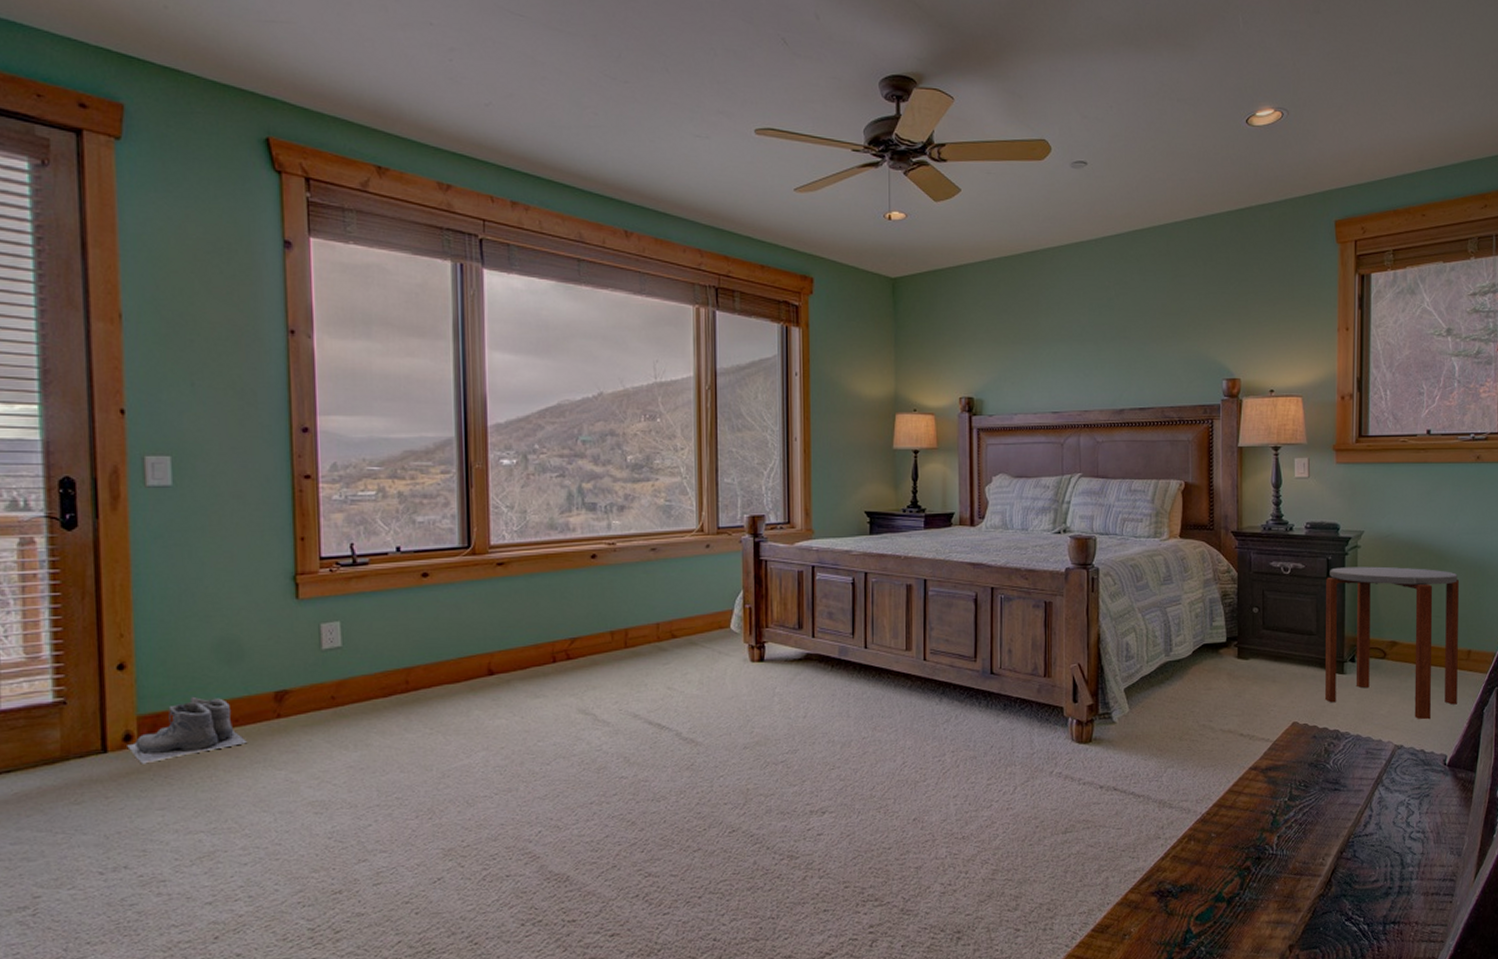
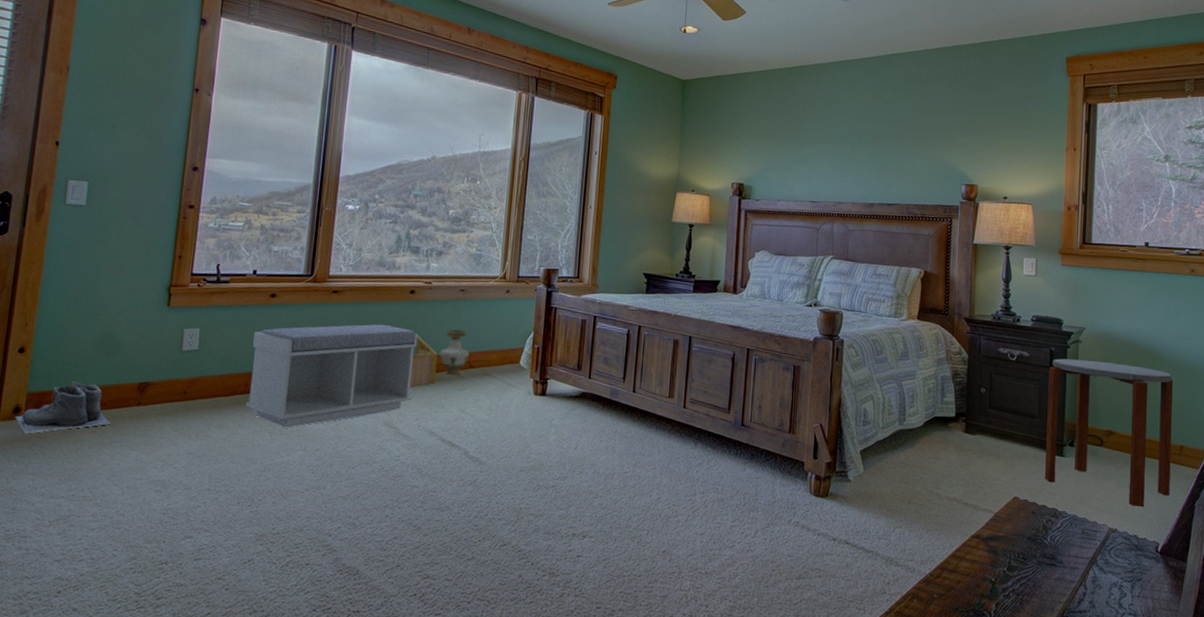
bench: none [408,597,608,727] -> present [245,324,418,428]
basket: none [602,606,633,666] -> present [409,335,438,386]
vase: none [634,596,670,648] -> present [439,329,469,375]

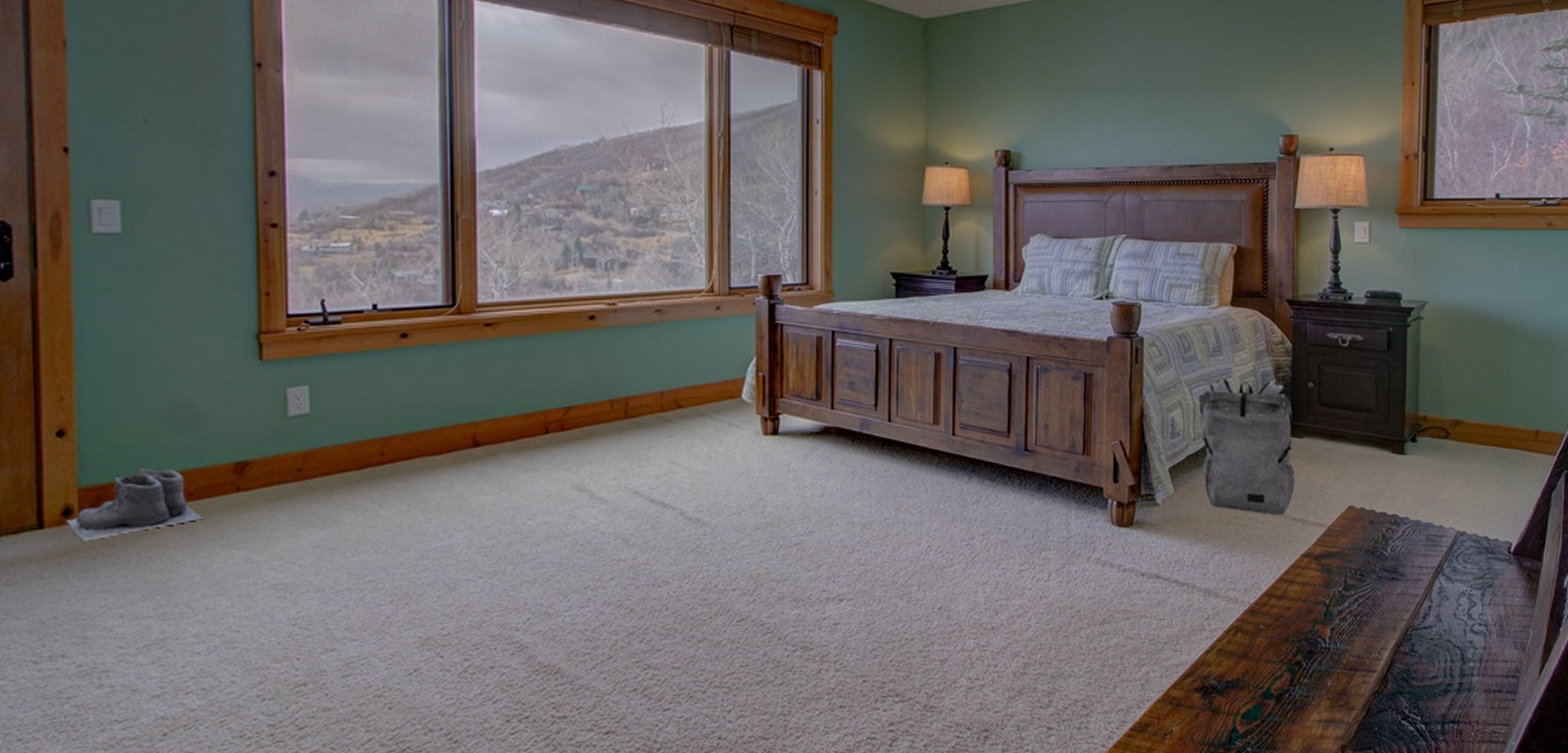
bench: present [245,324,418,428] -> none [385,362,606,503]
basket: present [409,335,438,386] -> none [600,372,634,437]
vase: present [439,329,469,375] -> none [635,362,675,419]
backpack: none [887,379,968,500] -> present [1198,378,1295,515]
side table: present [1044,358,1173,508] -> none [1383,339,1527,505]

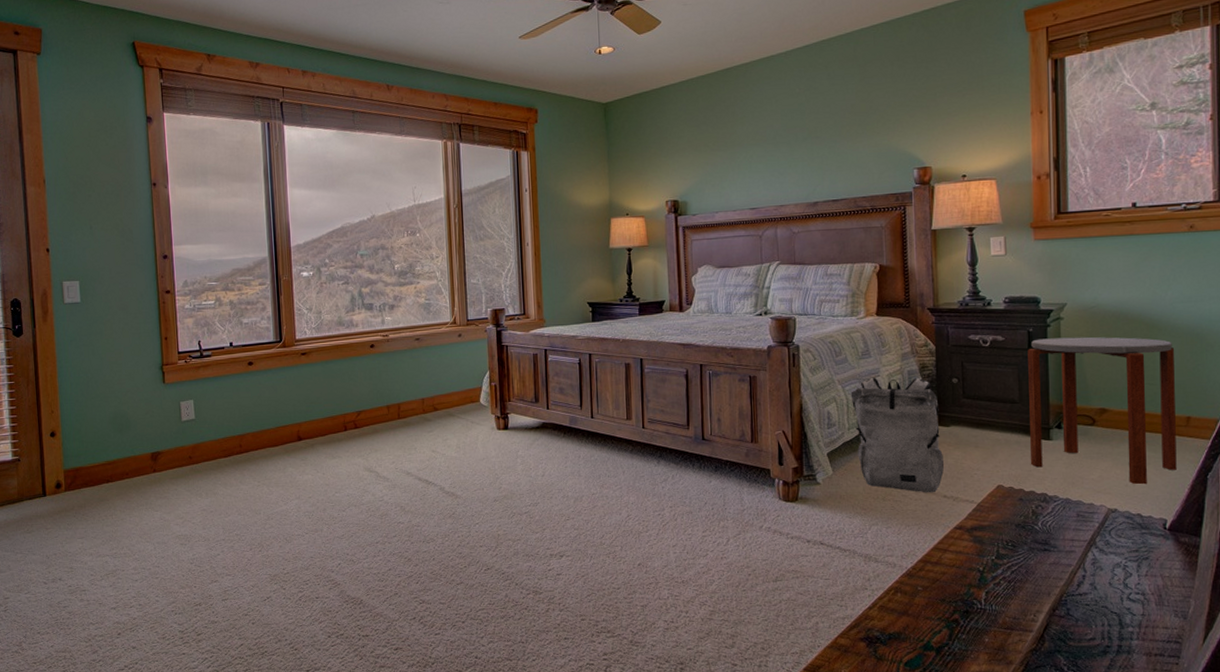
boots: present [66,466,202,542] -> none [58,456,134,505]
side table: none [1383,339,1527,505] -> present [1028,336,1177,485]

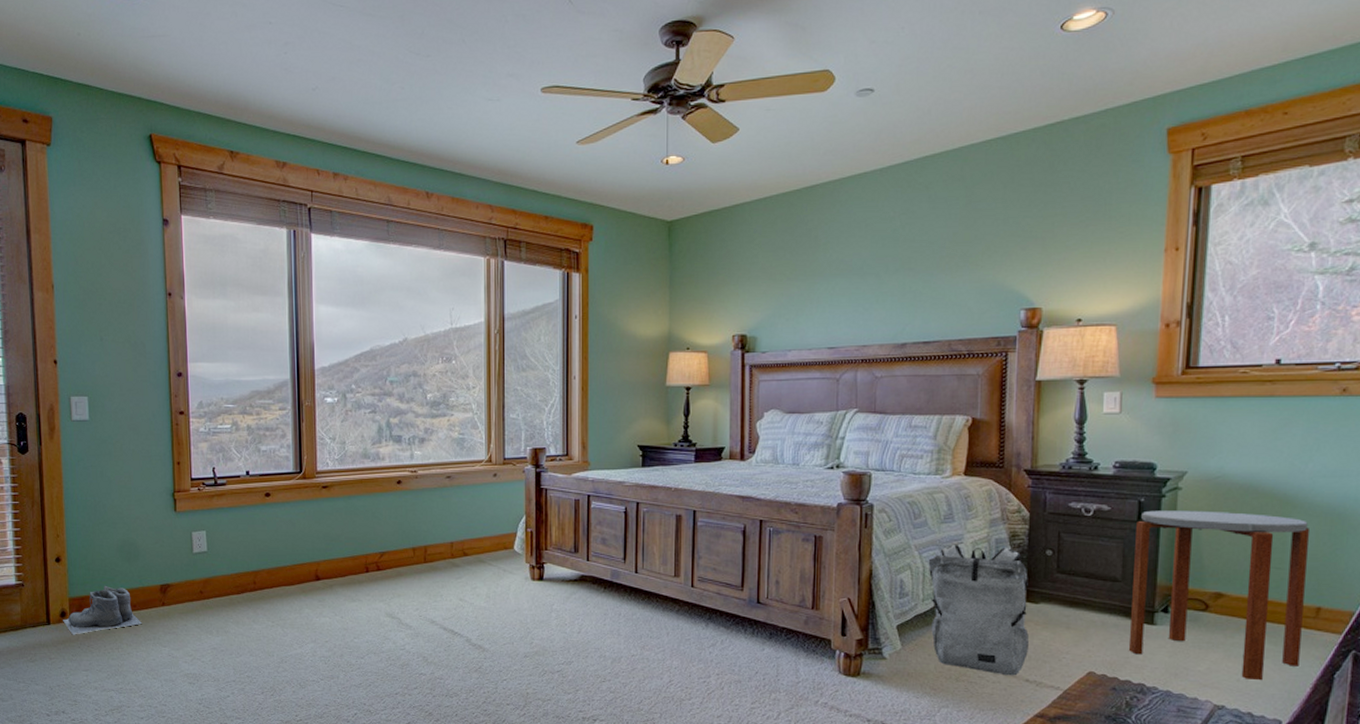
boots: none [58,456,134,505] -> present [63,585,142,635]

